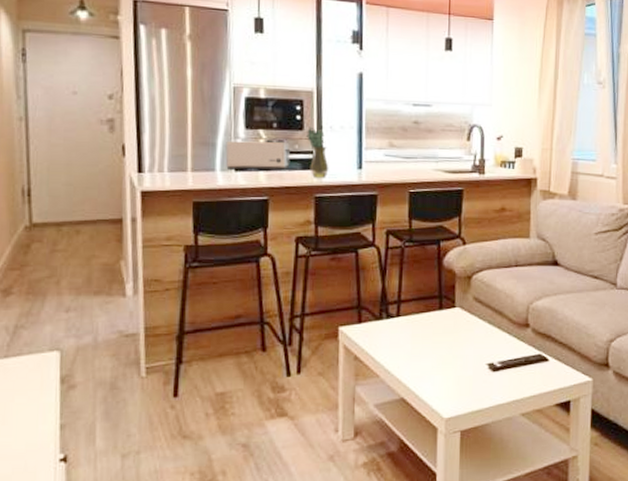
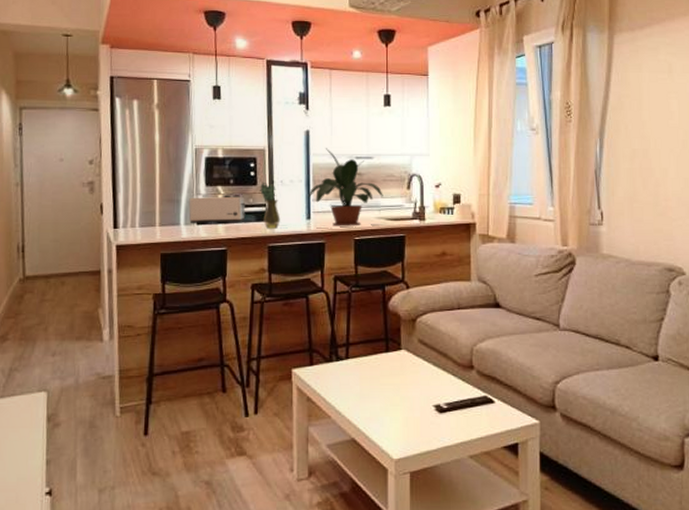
potted plant: none [360,93,441,178] -> present [308,148,383,227]

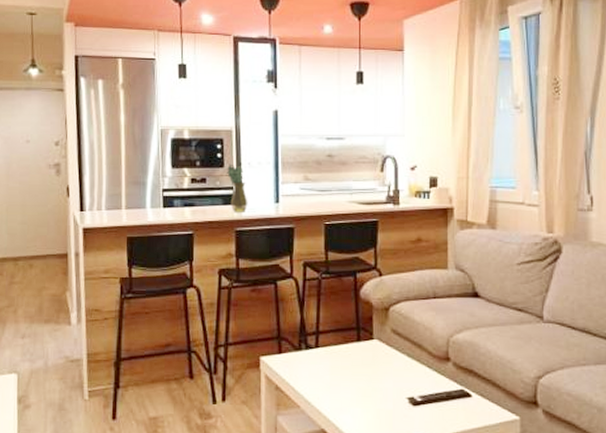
toaster: present [188,196,246,224] -> none [155,178,213,207]
potted plant: present [308,148,383,227] -> none [277,128,355,211]

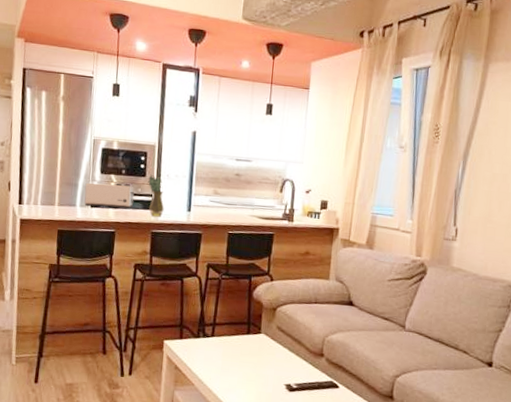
toaster: none [155,178,213,207] -> present [84,182,135,209]

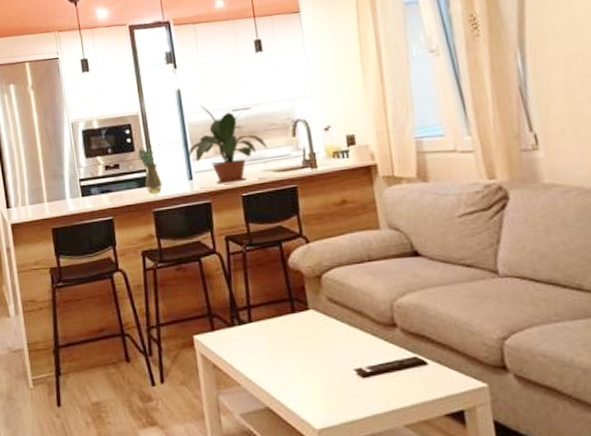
toaster: present [84,182,135,209] -> none [71,164,128,197]
potted plant: none [190,148,258,222] -> present [187,104,267,185]

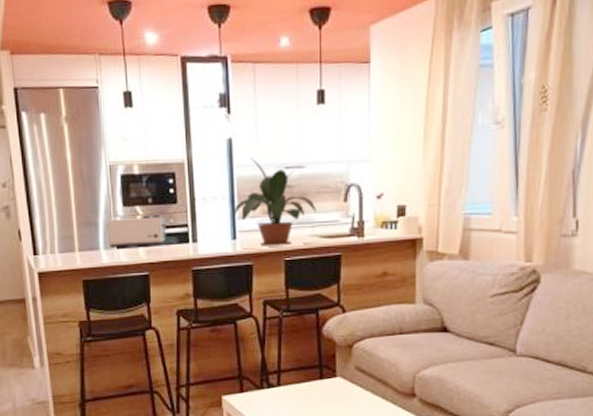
toaster: none [71,164,128,197] -> present [107,216,167,249]
vase: present [137,147,163,195] -> none [179,199,204,252]

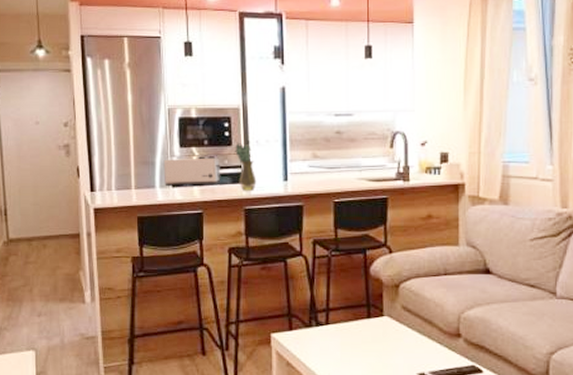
vase: none [179,199,204,252] -> present [234,142,257,192]
potted plant: present [233,158,317,247] -> none [285,105,364,188]

